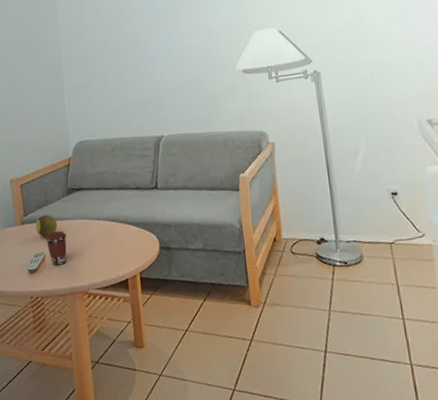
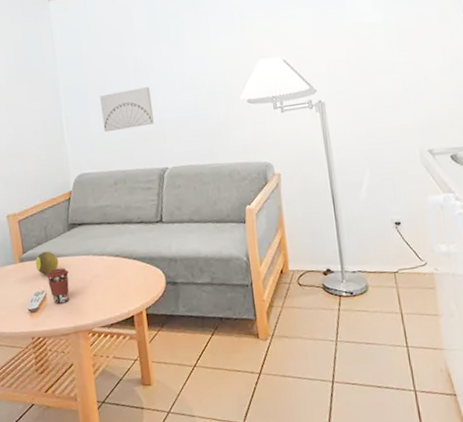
wall art: none [99,58,151,101] -> present [100,87,154,132]

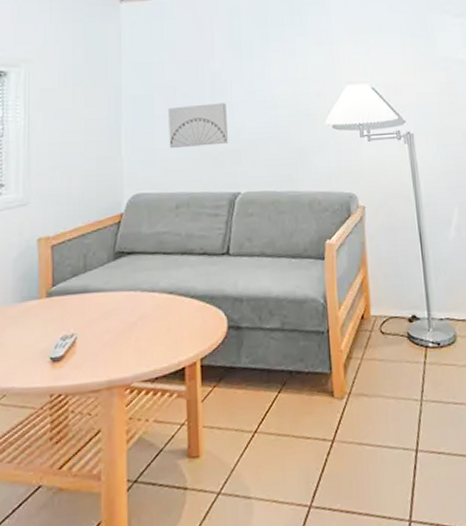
fruit: present [35,251,59,275] -> none [66,284,97,314]
coffee cup: present [46,268,69,304] -> none [79,305,108,351]

